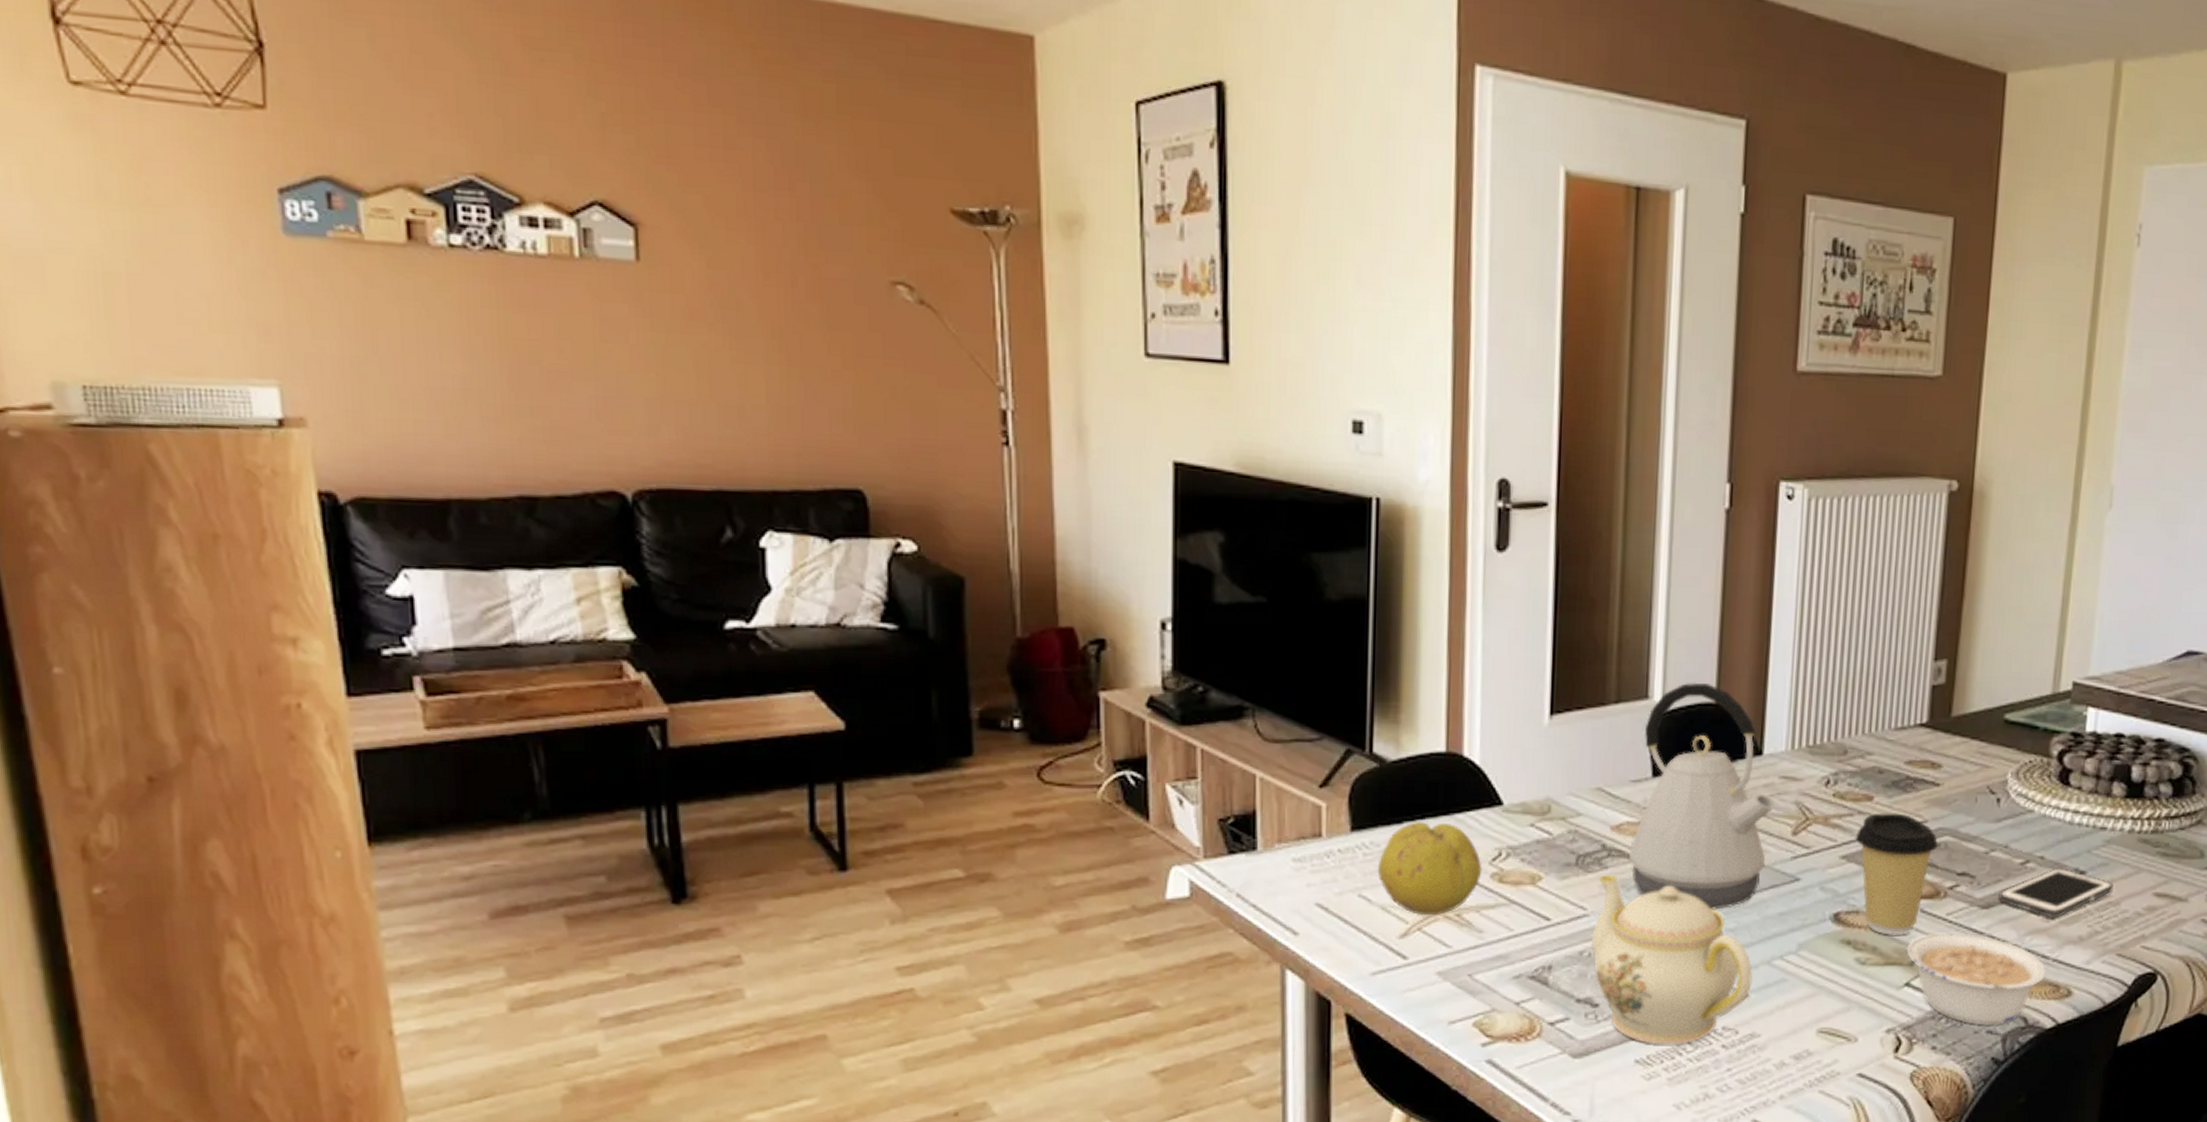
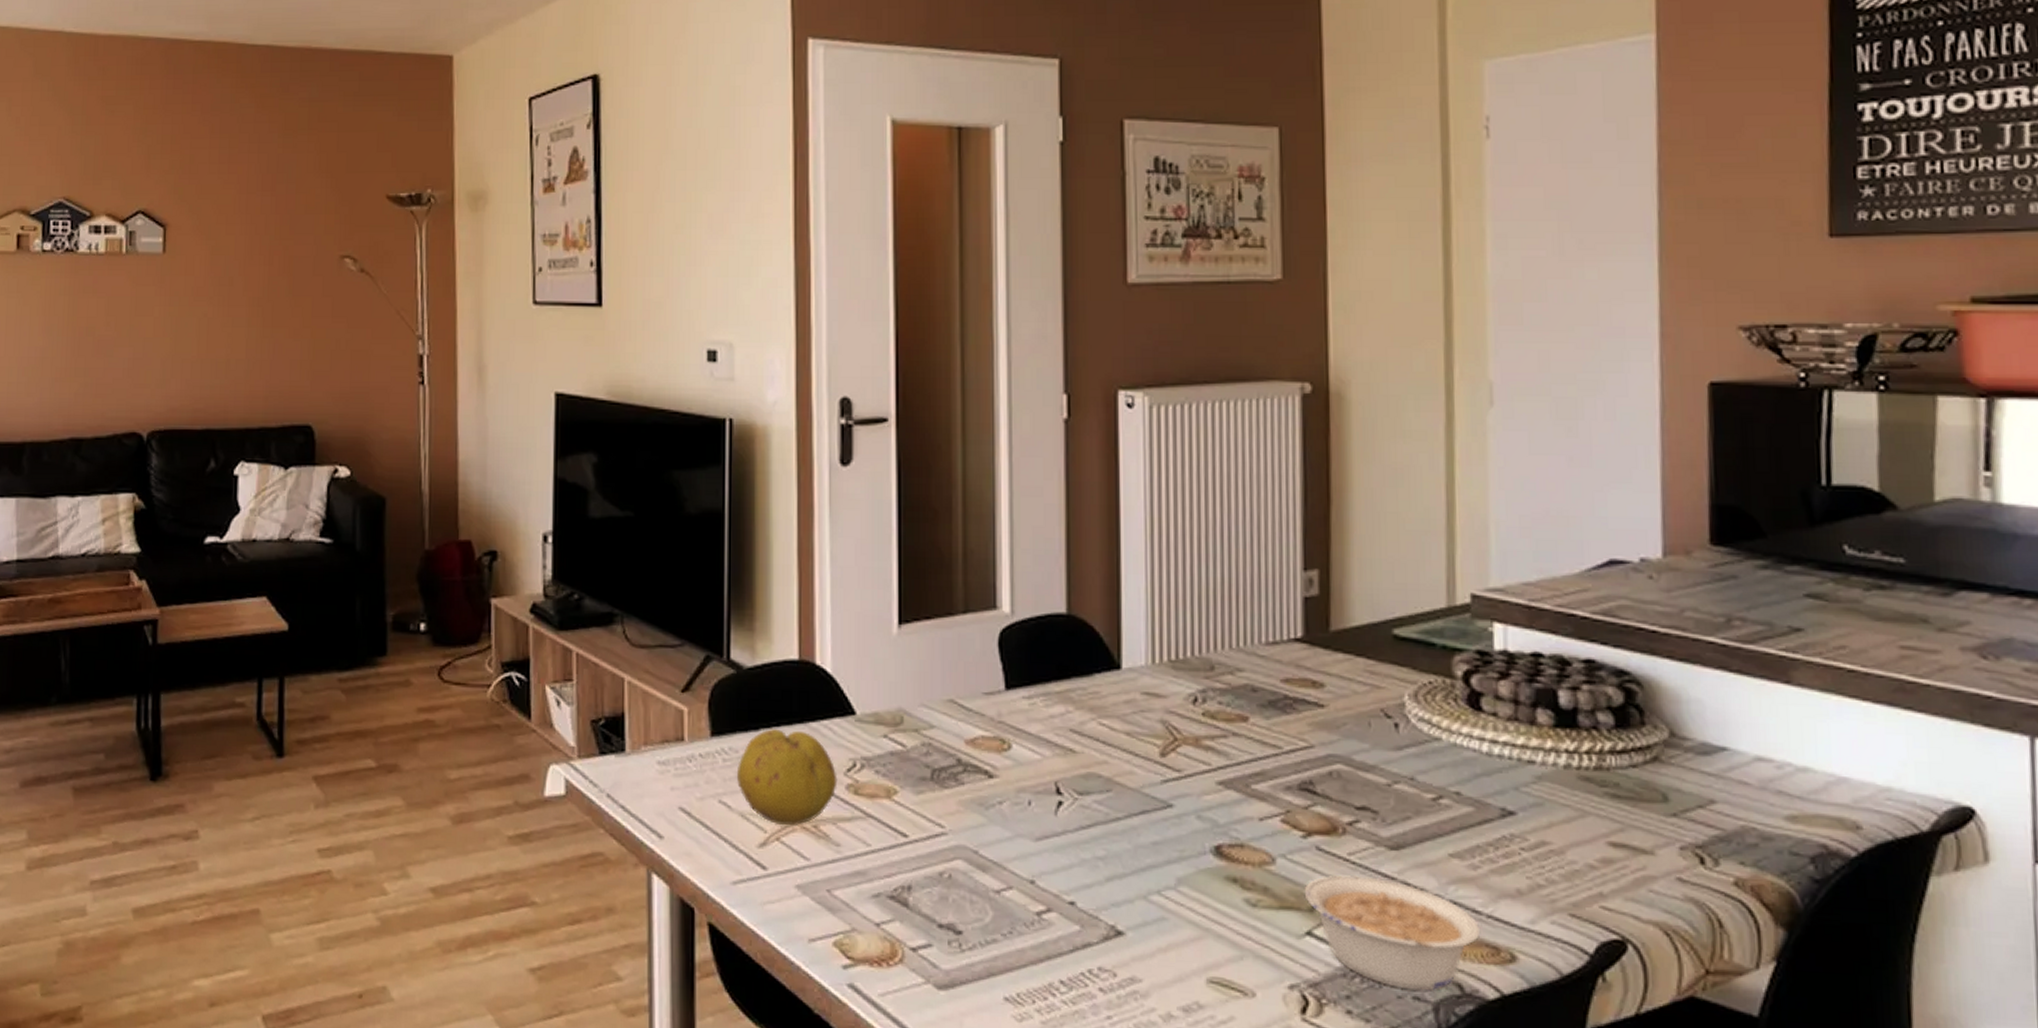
teapot: present [1592,874,1753,1045] -> none [952,791,1128,984]
kettle: present [1628,682,1776,910] -> none [985,592,1140,835]
coffee cup: present [1855,813,1939,935] -> none [1231,735,1330,875]
cell phone: present [1998,868,2113,918] -> none [1409,806,1553,866]

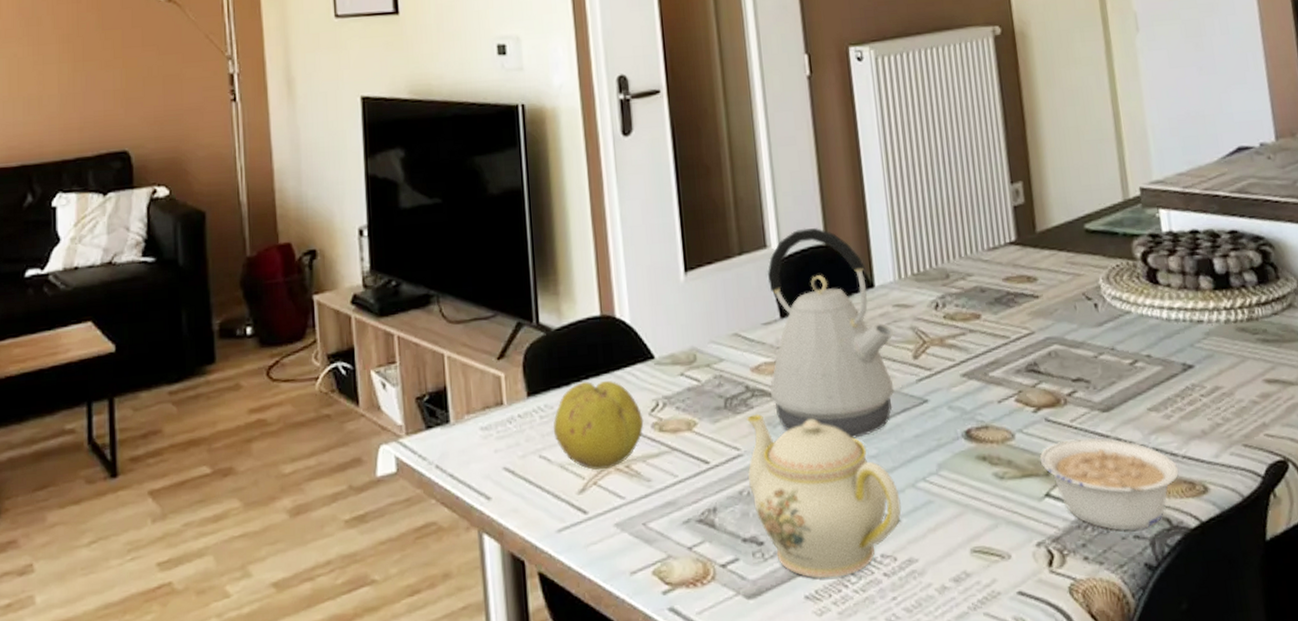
teapot: none [952,791,1128,984] -> present [747,413,902,579]
kettle: none [985,592,1140,835] -> present [767,228,895,439]

